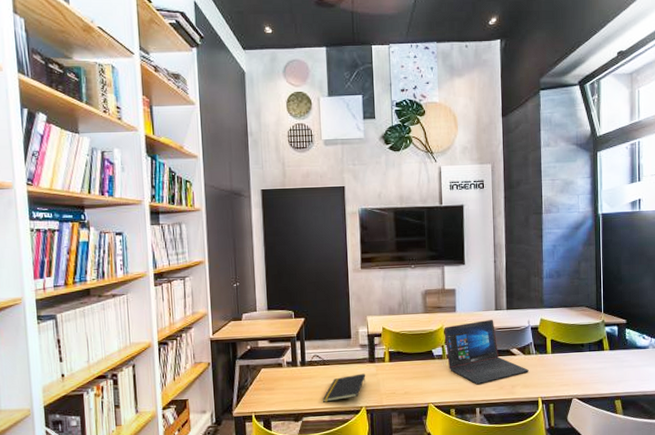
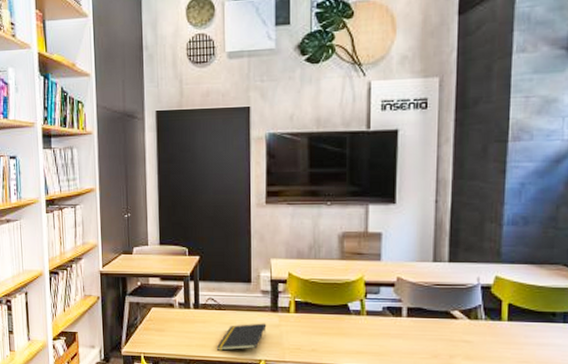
laptop: present [444,319,529,384] -> none [364,272,474,349]

